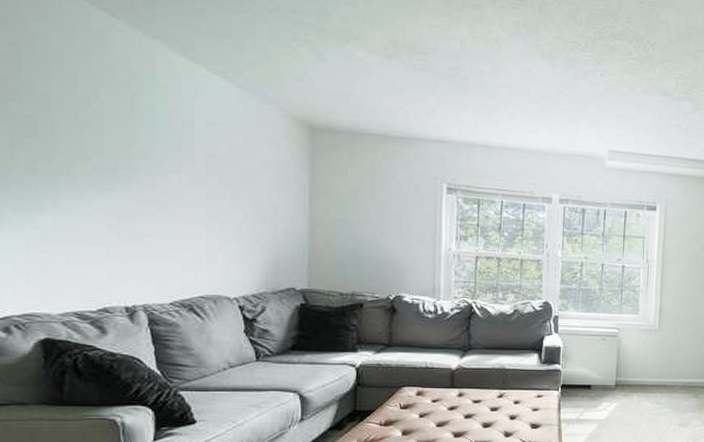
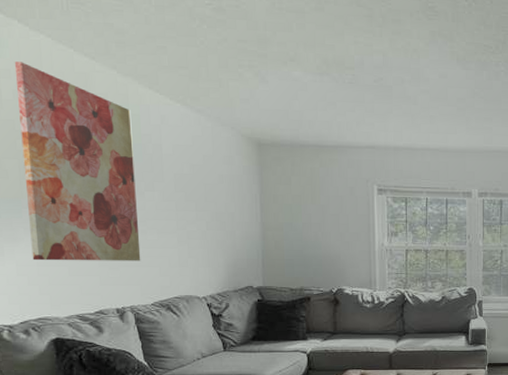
wall art: none [12,9,160,253] -> present [14,61,141,261]

